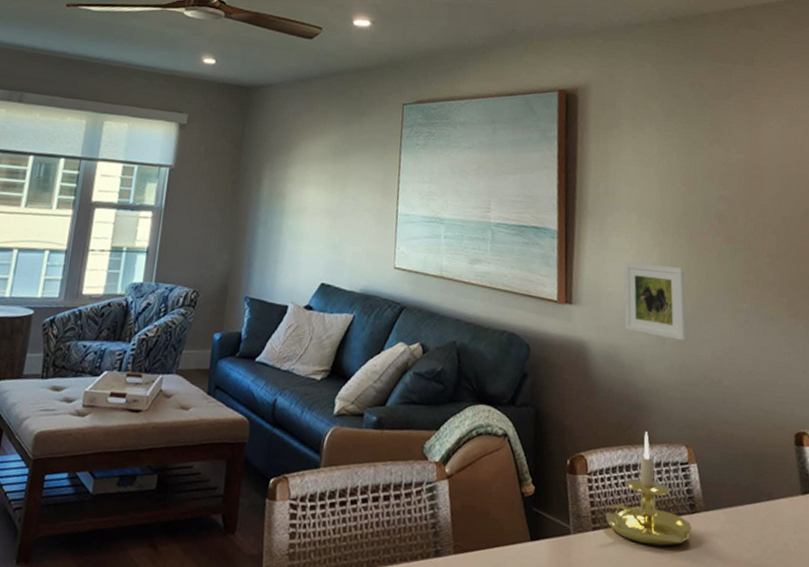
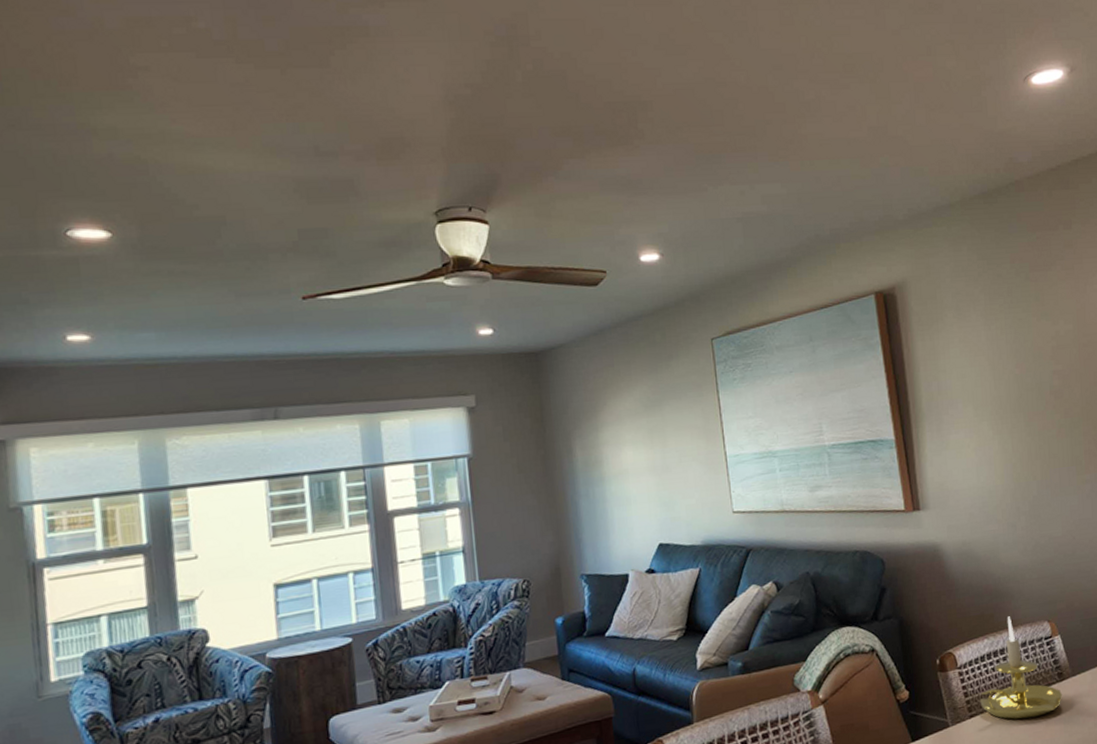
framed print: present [623,261,687,341] -> none [966,451,1037,525]

